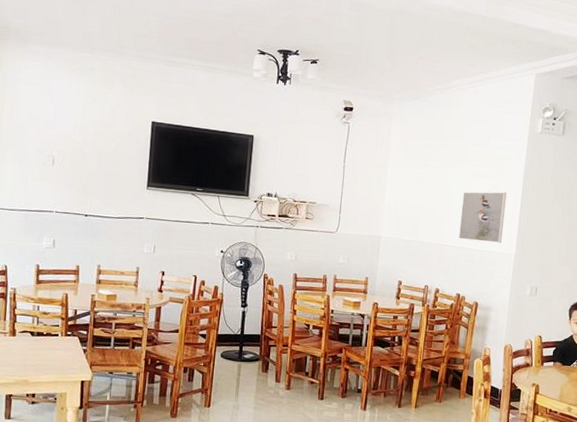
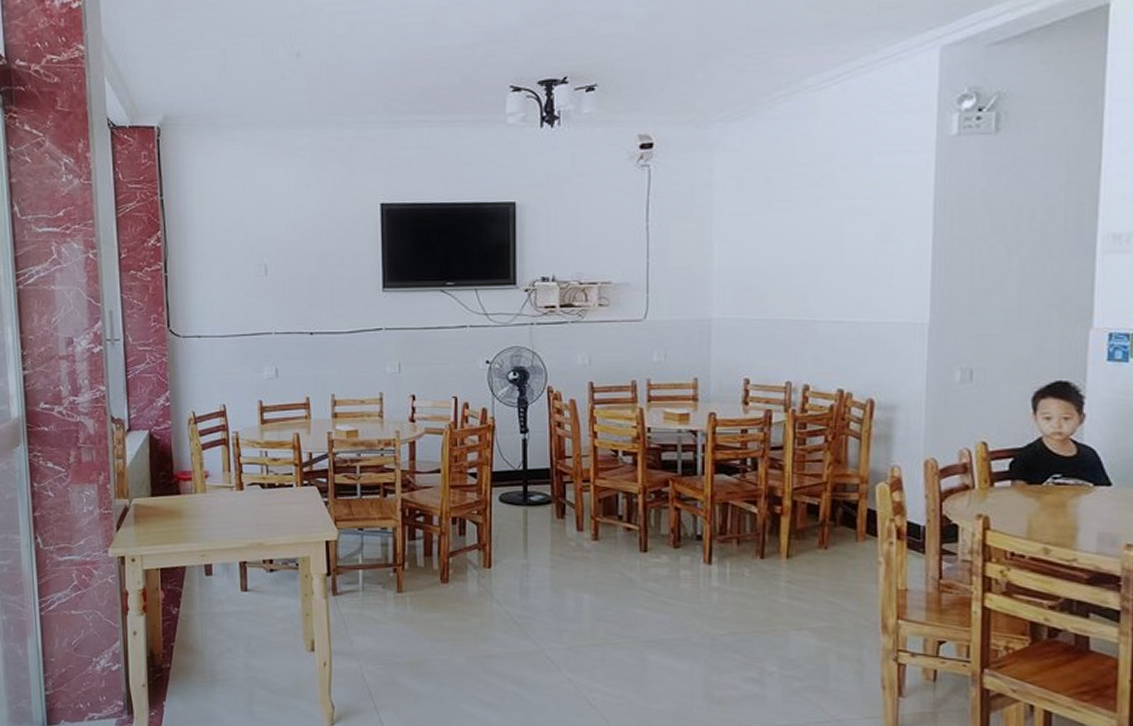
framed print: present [459,191,508,243] -> none [834,231,909,310]

